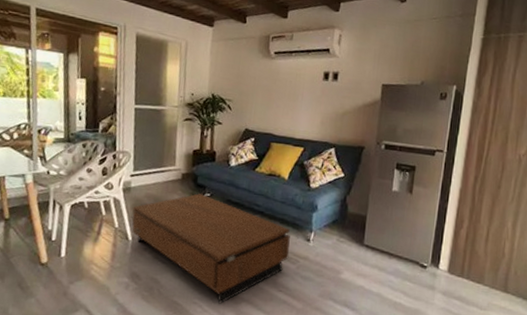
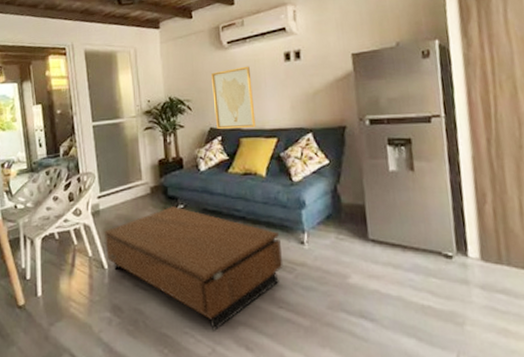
wall art: none [252,78,291,136] -> present [211,66,256,129]

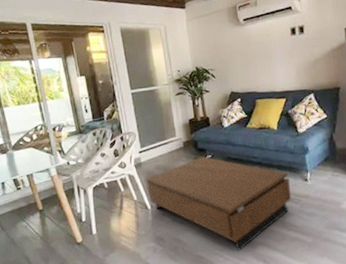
wall art: present [211,66,256,129] -> none [231,39,269,93]

